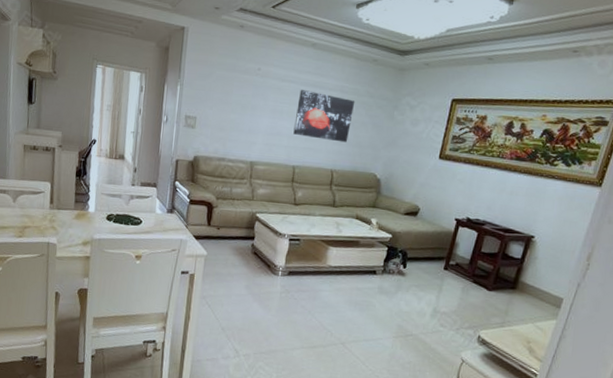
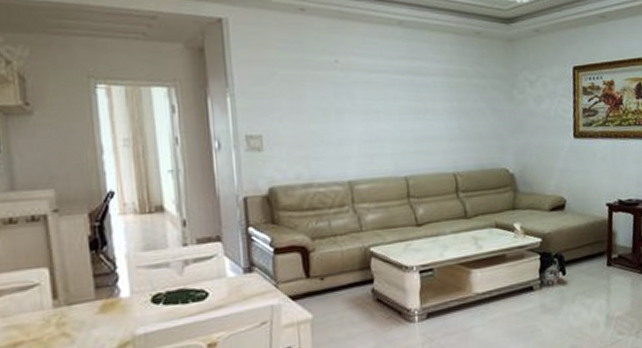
wall art: present [293,90,355,143] -> none [394,80,466,138]

